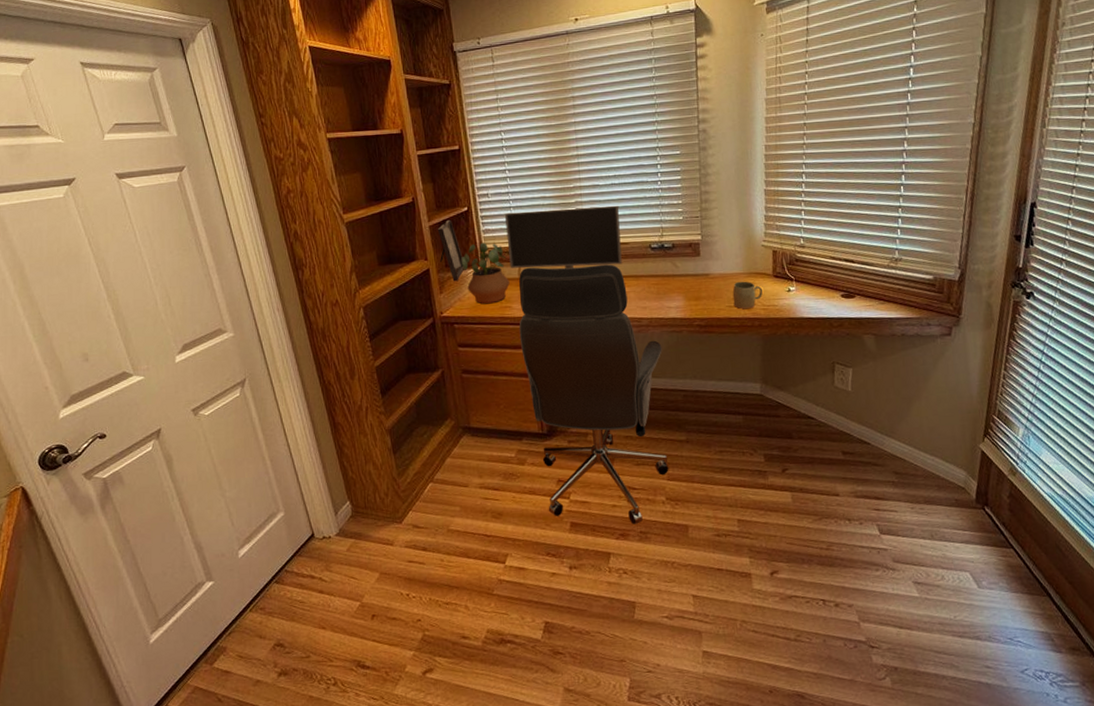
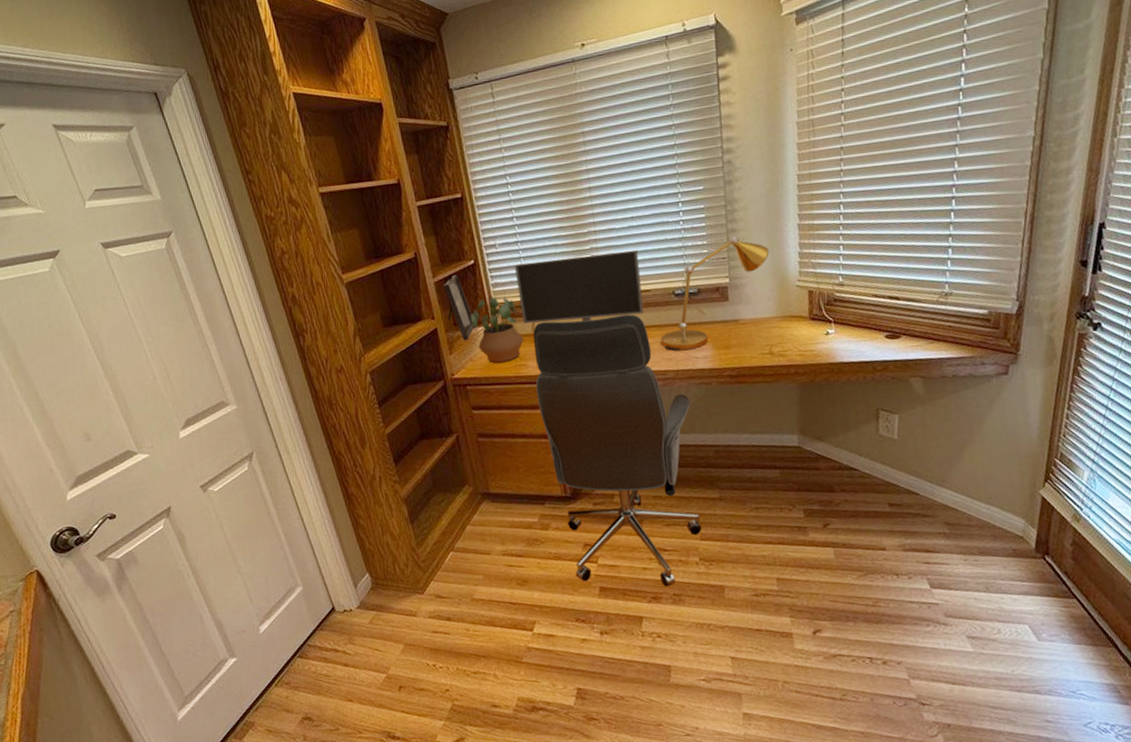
desk lamp: none [636,197,738,301] -> present [660,236,769,351]
mug: present [732,281,763,309] -> none [765,325,799,356]

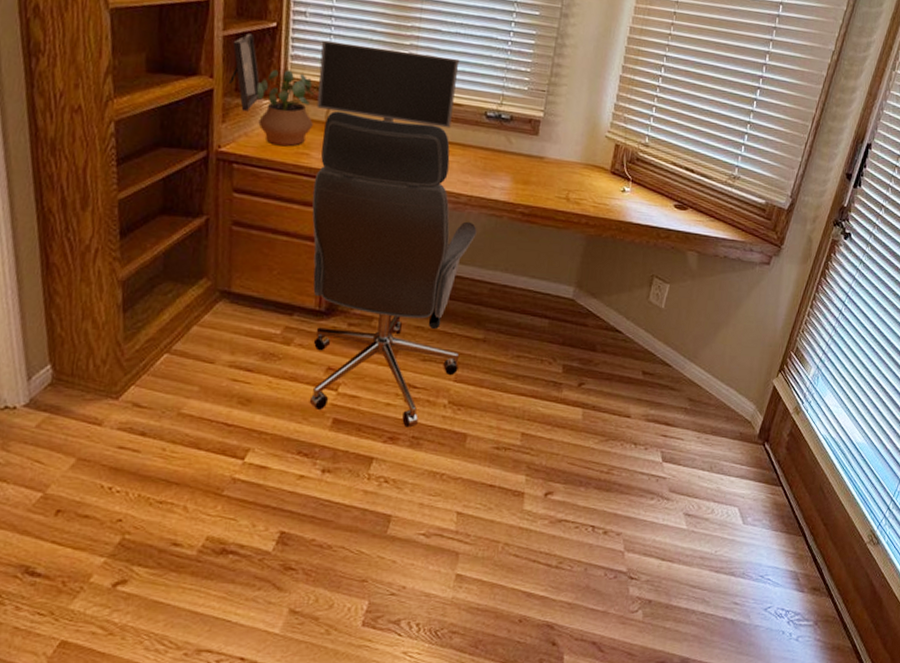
desk lamp: present [660,236,769,351] -> none [460,71,588,177]

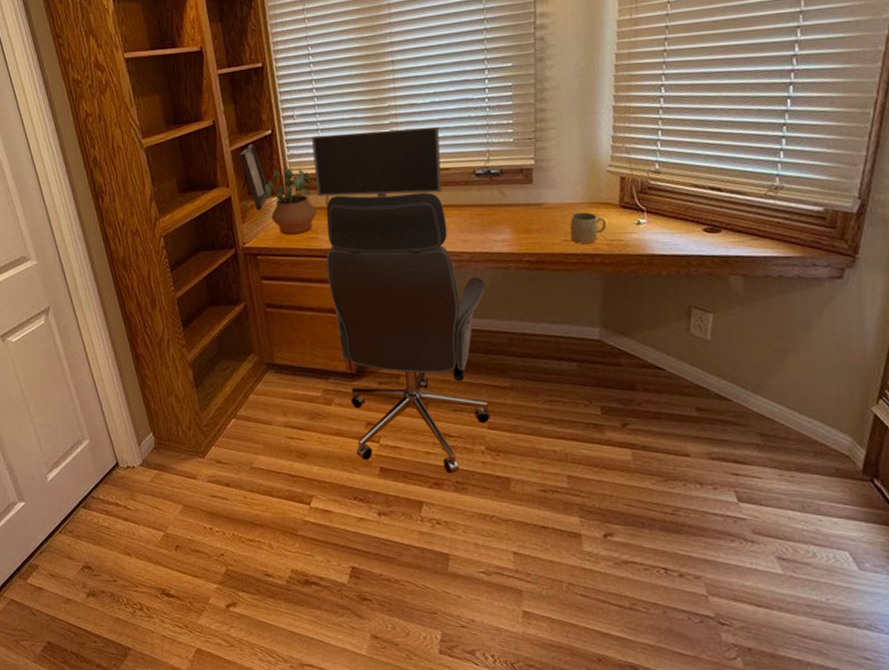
mug: none [563,171,597,204] -> present [570,212,607,244]

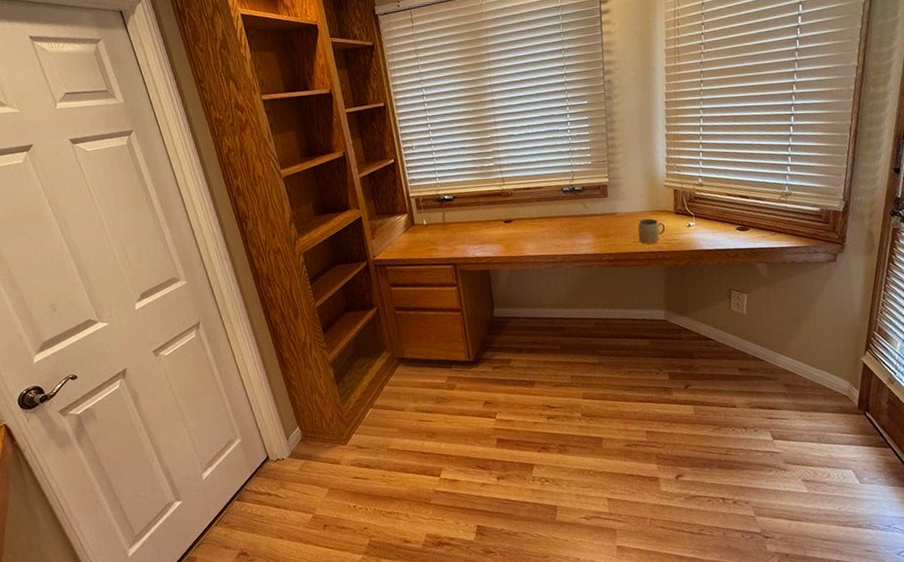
picture frame: present [239,143,268,211] -> none [367,171,393,228]
potted plant: present [264,168,317,235] -> none [390,191,435,248]
computer monitor: present [311,126,442,198] -> none [428,153,537,214]
office chair: present [326,192,490,474] -> none [443,207,584,439]

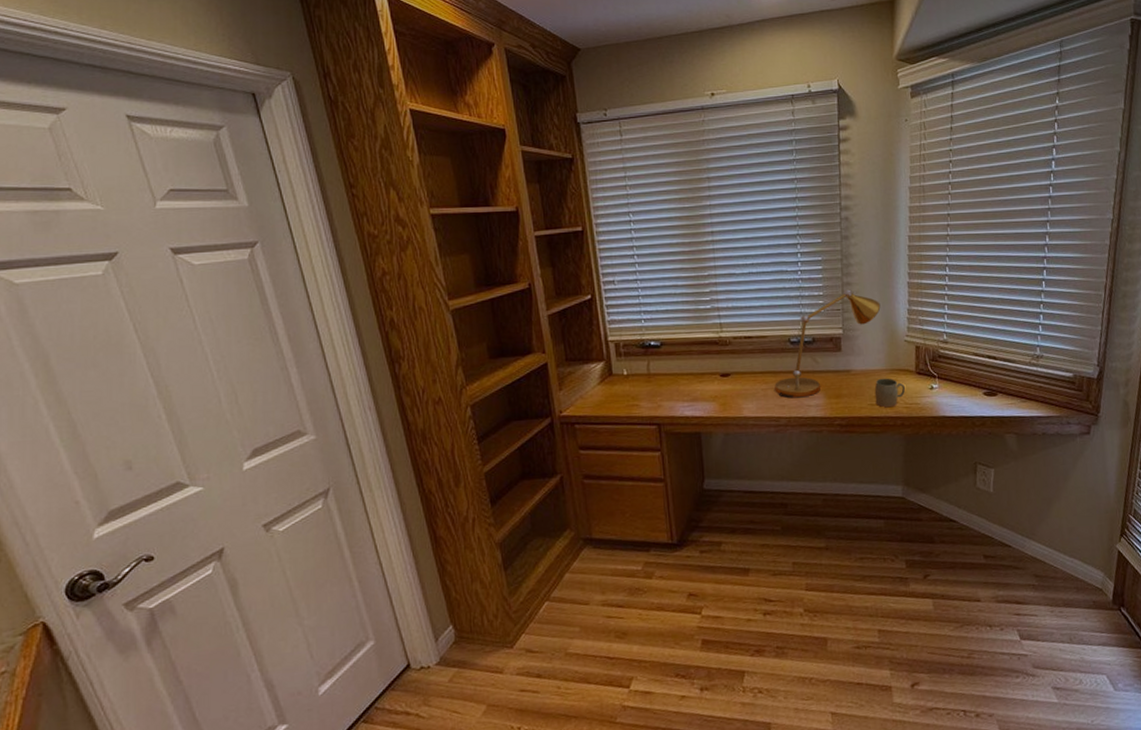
desk lamp: none [550,143,642,239] -> present [774,289,881,399]

